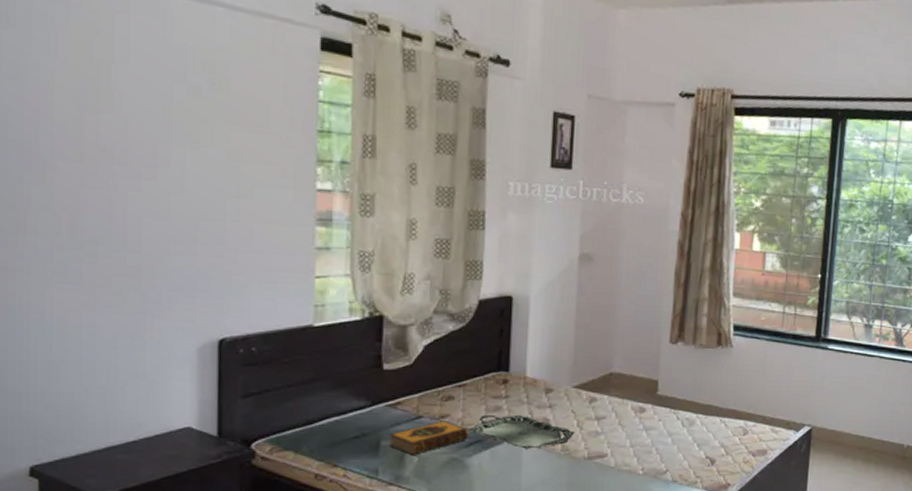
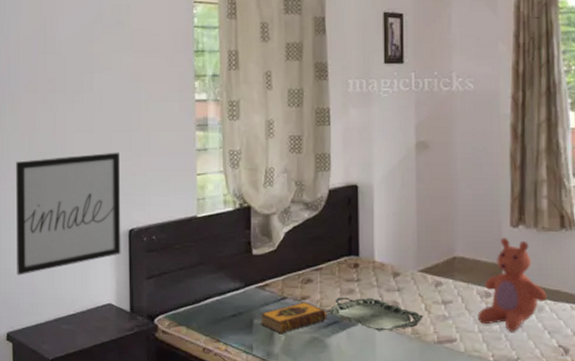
wall art: none [46,245,209,395] -> present [15,152,121,275]
teddy bear: none [630,354,699,446] -> present [477,237,547,332]

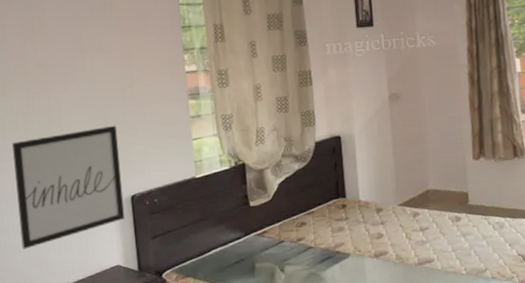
hardback book: present [261,302,327,334] -> none [261,243,322,274]
serving tray: present [327,297,424,331] -> none [321,232,405,261]
teddy bear: present [477,237,547,332] -> none [450,169,506,248]

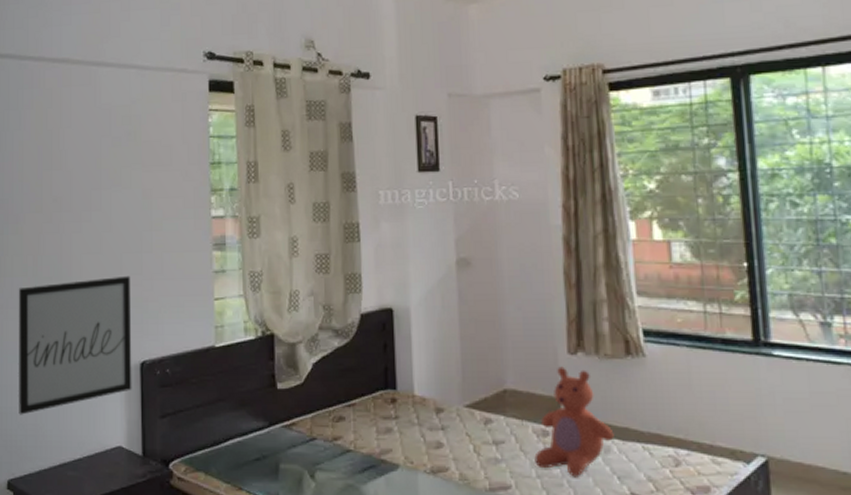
teddy bear: none [450,169,506,248] -> present [534,366,614,477]

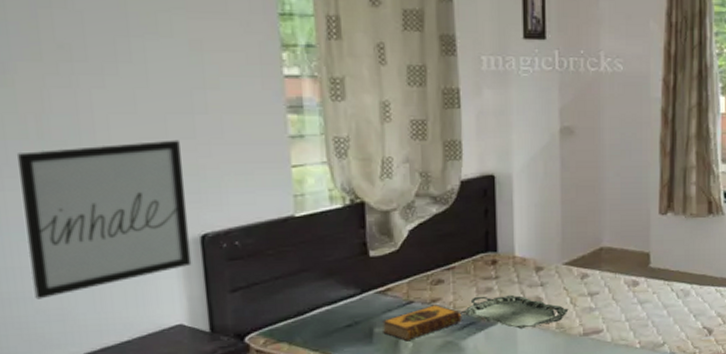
hardback book: none [288,443,363,481] -> present [382,305,462,342]
serving tray: none [362,437,472,477] -> present [462,294,569,329]
teddy bear: present [534,366,614,477] -> none [625,225,693,318]

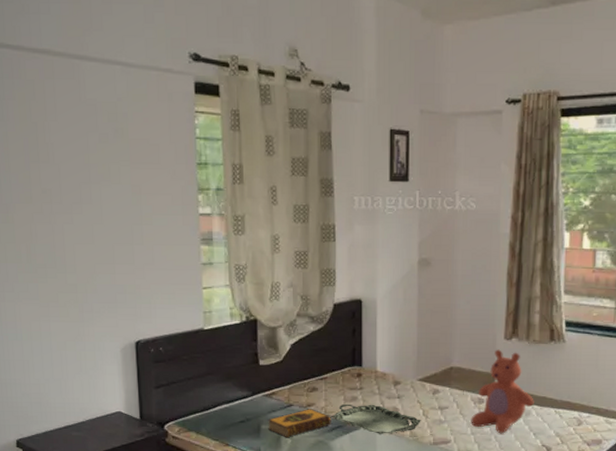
wall art: present [16,140,192,299] -> none [13,265,129,385]
teddy bear: none [625,225,693,318] -> present [471,349,534,434]

